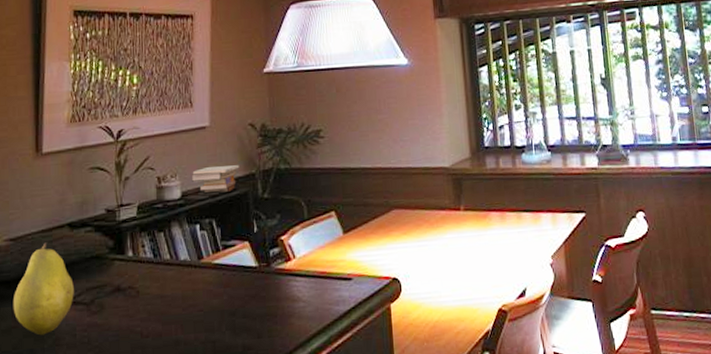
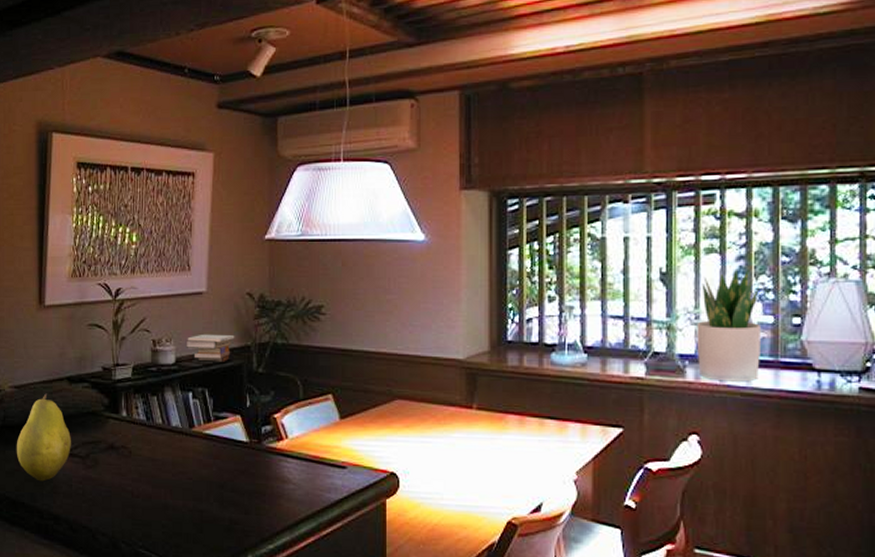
planter: none [632,70,683,165] -> present [696,269,761,382]

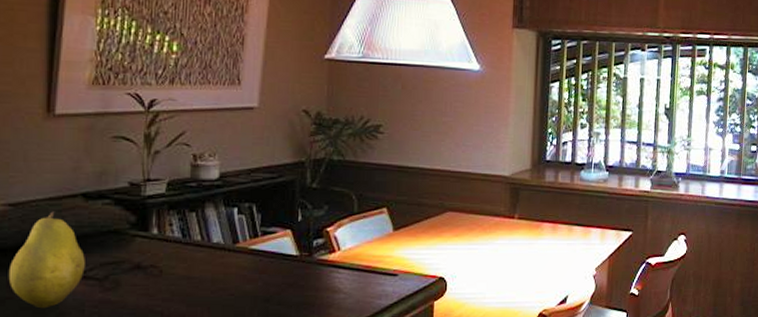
books: present [186,334,235,363] -> none [232,149,288,179]
planter: present [696,269,761,382] -> none [687,108,732,194]

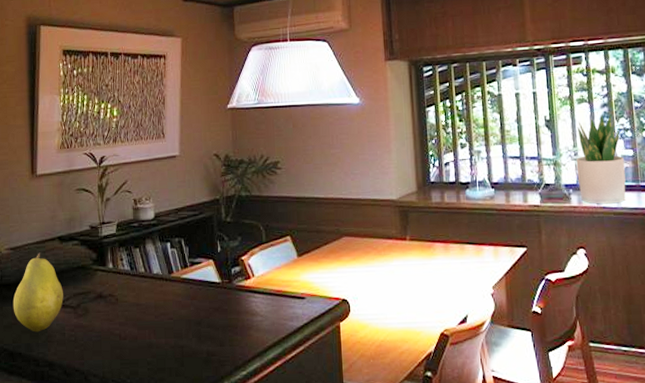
planter: none [687,108,732,194] -> present [576,113,626,204]

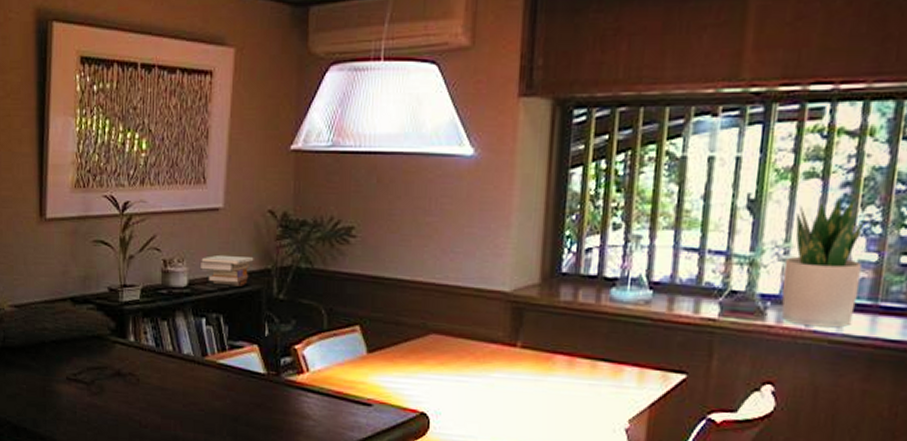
fruit: present [13,252,63,332] -> none [17,314,75,407]
books: none [163,191,205,217] -> present [199,254,254,288]

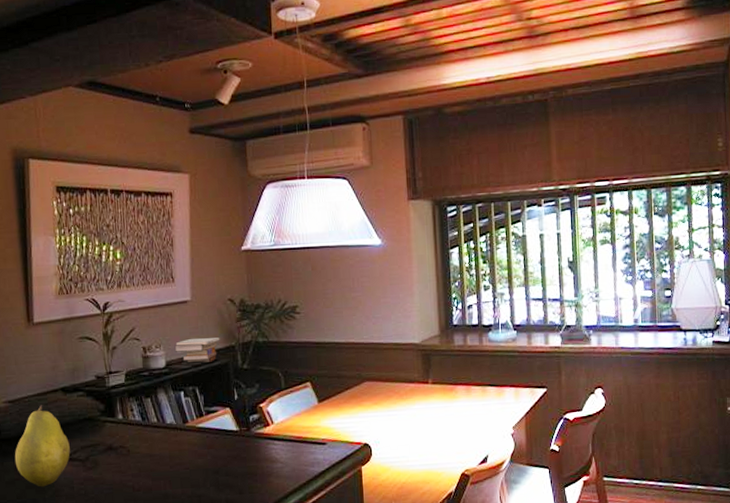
fruit: none [17,314,75,407] -> present [14,405,70,487]
planter: present [781,197,866,328] -> none [597,255,644,345]

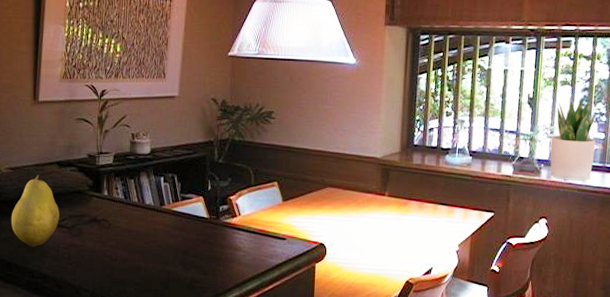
books: present [175,337,220,364] -> none [159,130,201,155]
planter: none [597,255,644,345] -> present [550,97,597,181]

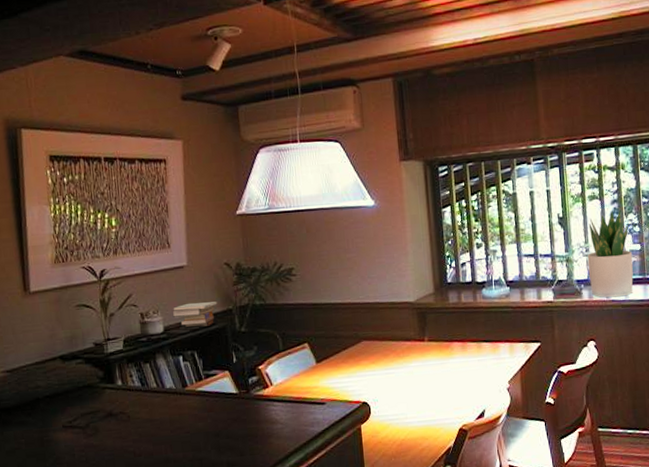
fruit: present [11,174,59,247] -> none [14,373,70,456]
books: none [159,130,201,155] -> present [172,301,217,329]

